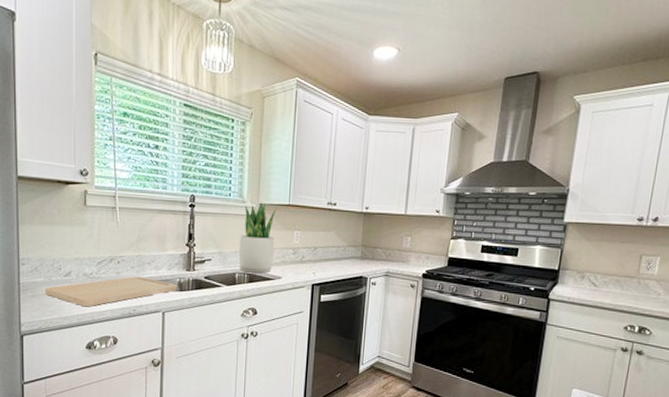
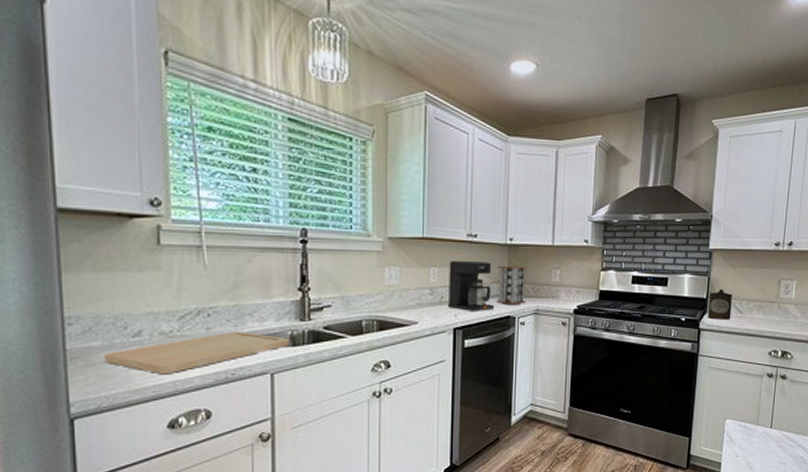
planter: present [238,202,277,273] -> none [365,235,408,319]
coffee maker: none [307,226,350,272] -> present [447,261,495,313]
spice rack: none [351,226,381,268] -> present [497,259,527,306]
canister: none [559,262,587,292] -> present [708,289,732,320]

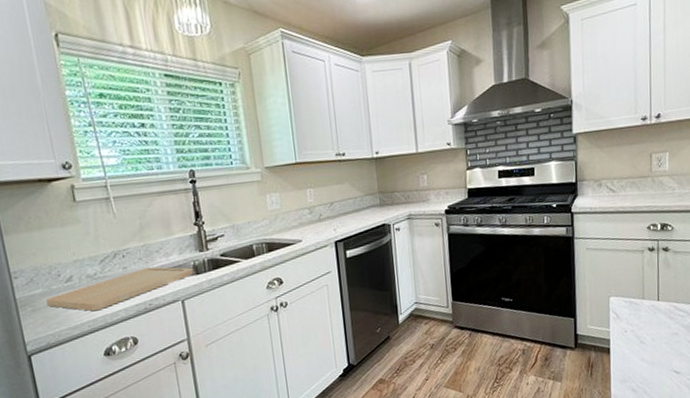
coffee maker: present [447,261,495,313] -> none [323,176,370,225]
spice rack: present [497,259,527,306] -> none [367,171,399,214]
canister: present [708,289,732,320] -> none [578,171,604,202]

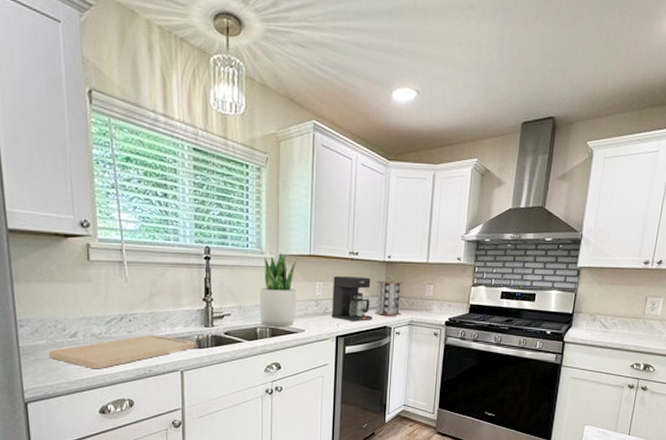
planter: none [249,165,291,242] -> present [259,253,297,327]
coffee maker: none [323,176,370,225] -> present [331,276,373,323]
spice rack: none [367,171,399,214] -> present [375,275,403,317]

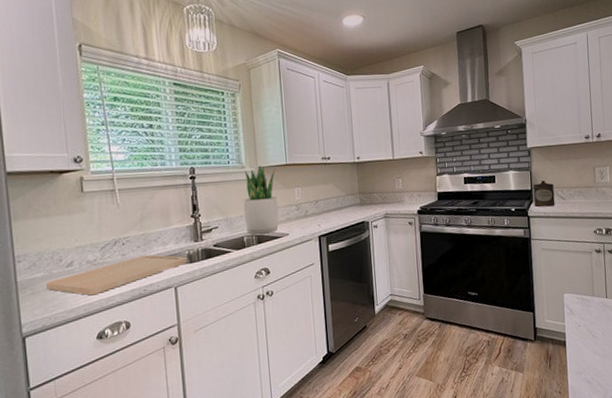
coffee maker: present [331,276,373,323] -> none [310,178,351,222]
spice rack: present [375,275,403,317] -> none [349,174,377,213]
canister: none [573,305,598,334] -> present [533,180,555,207]

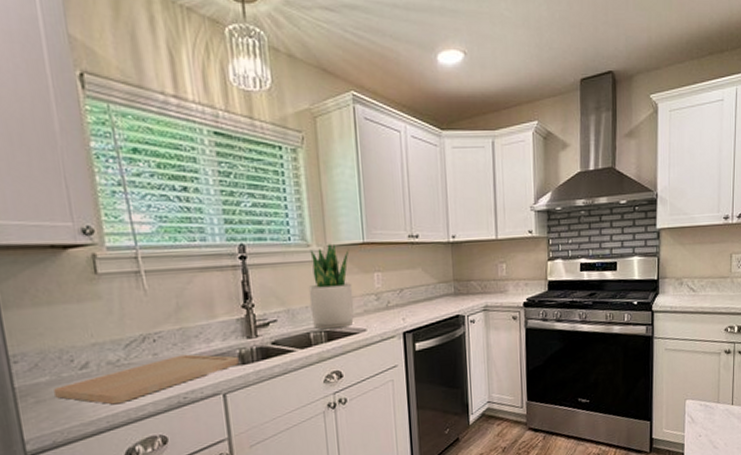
canister: present [533,180,555,207] -> none [660,269,684,301]

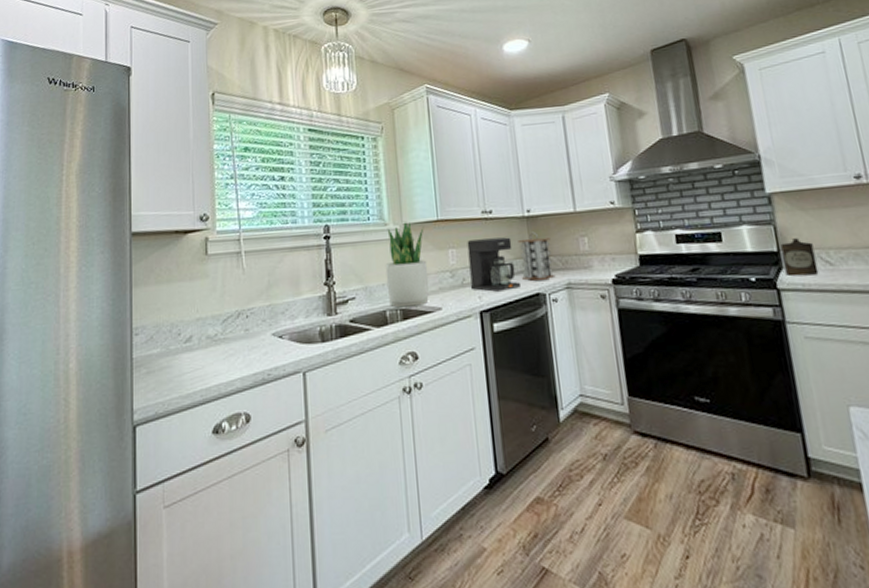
cutting board: present [54,354,239,405] -> none [162,330,319,379]
coffee maker: none [393,262,443,315] -> present [467,237,522,293]
spice rack: none [442,257,475,305] -> present [518,231,556,282]
canister: none [660,269,684,301] -> present [780,238,819,277]

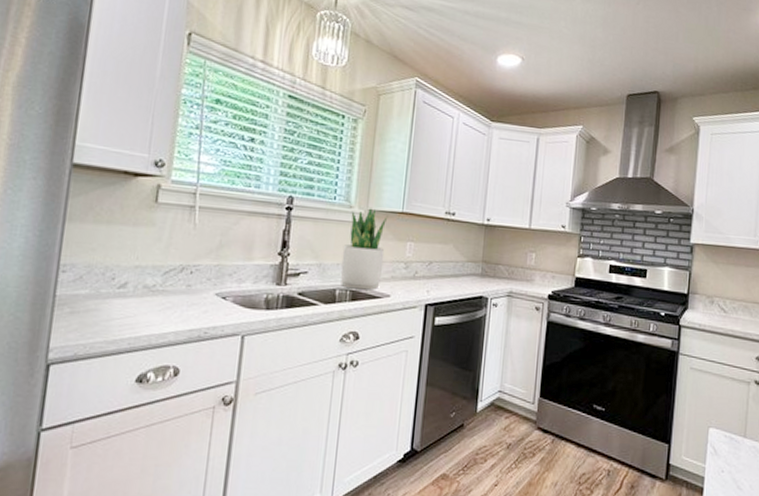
coffee maker: present [467,237,522,293] -> none [420,237,468,290]
spice rack: present [518,231,556,282] -> none [470,239,503,286]
canister: present [780,238,819,277] -> none [689,285,715,318]

